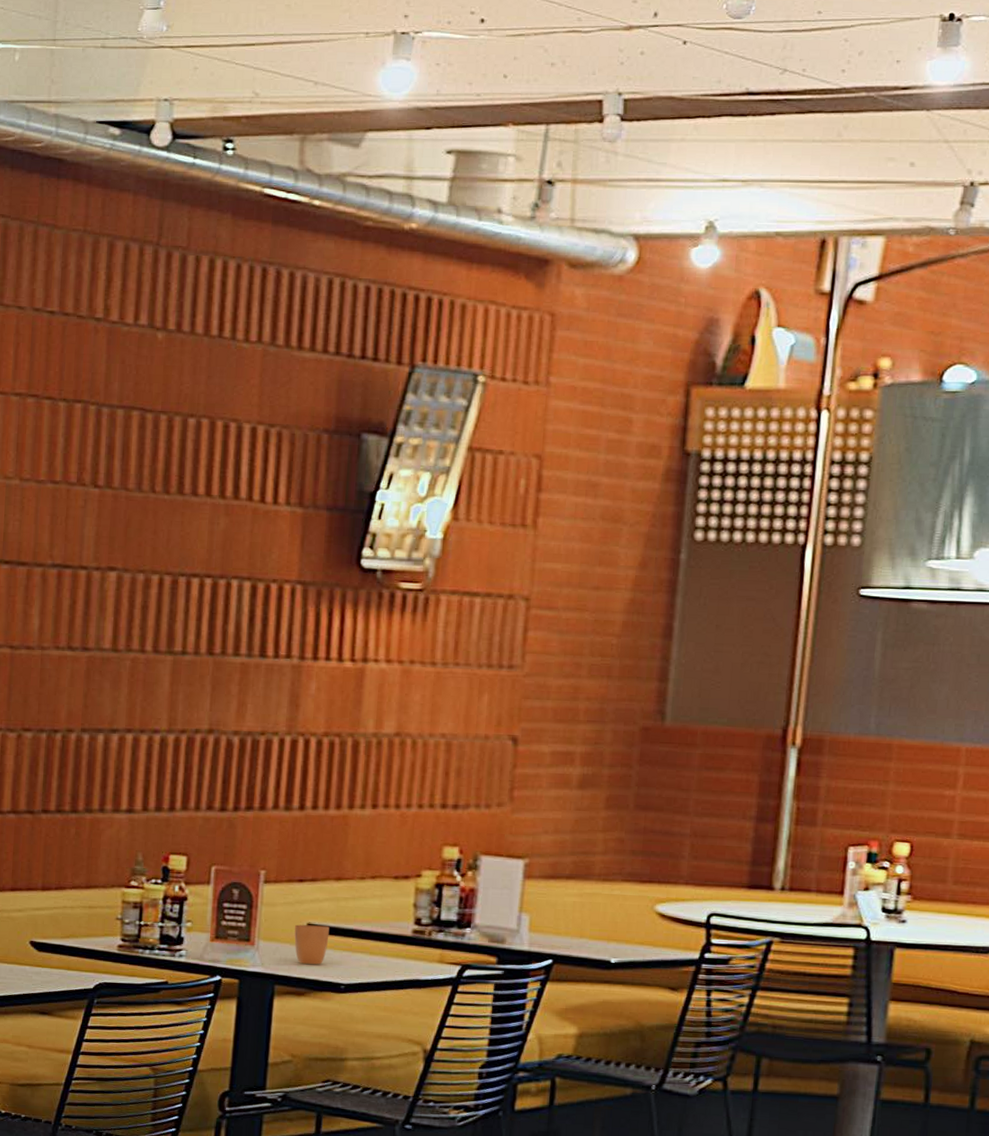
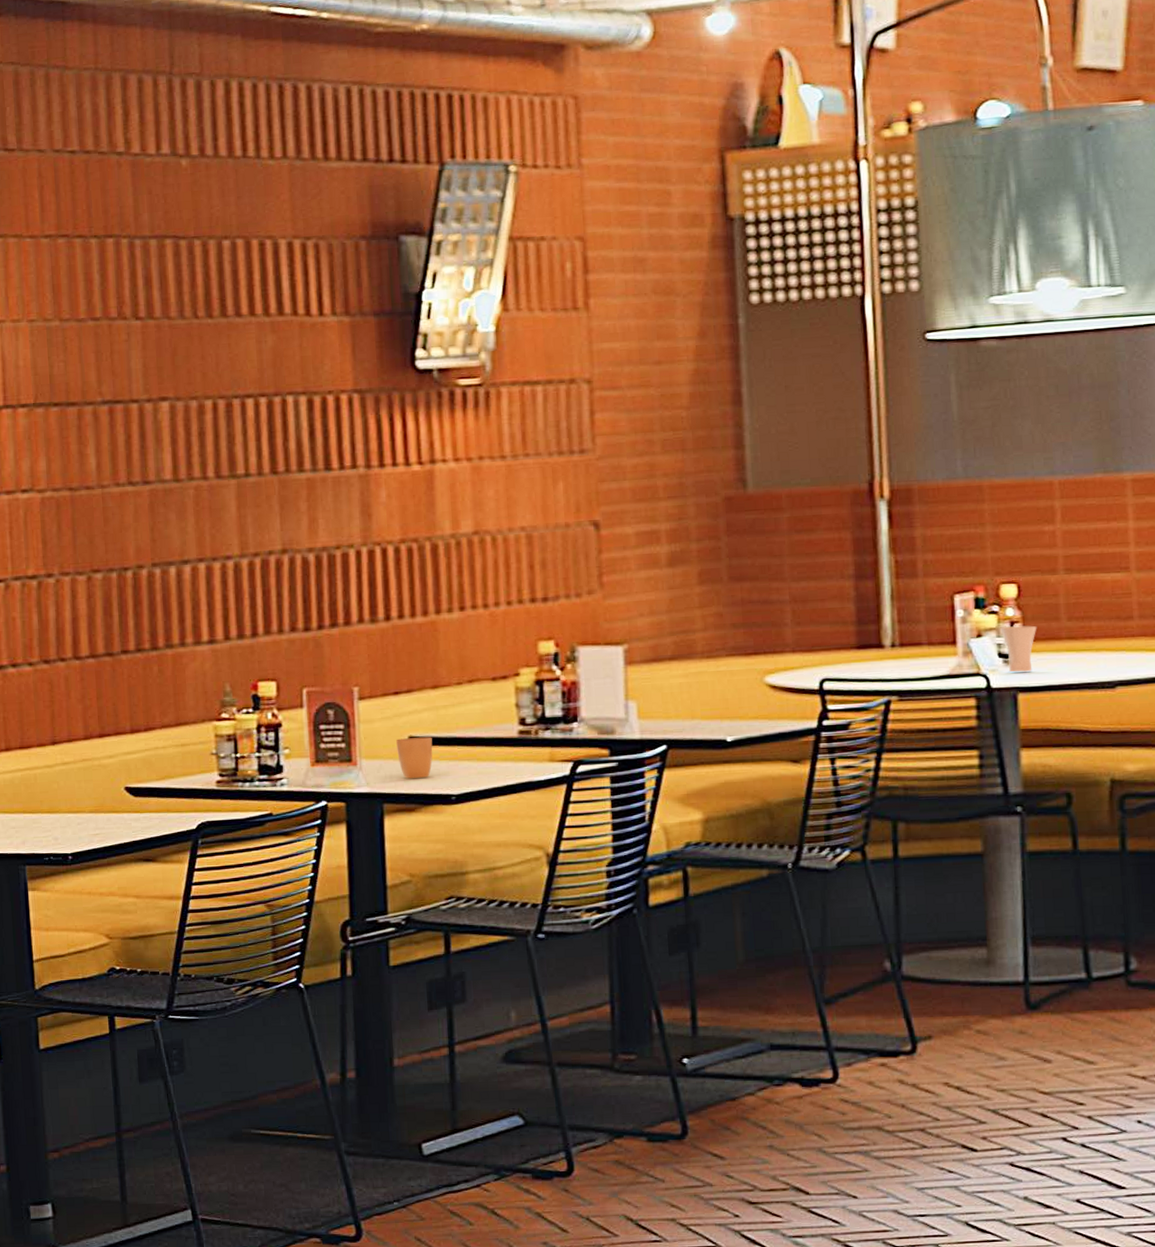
cup: none [888,883,923,929] -> present [1000,625,1037,673]

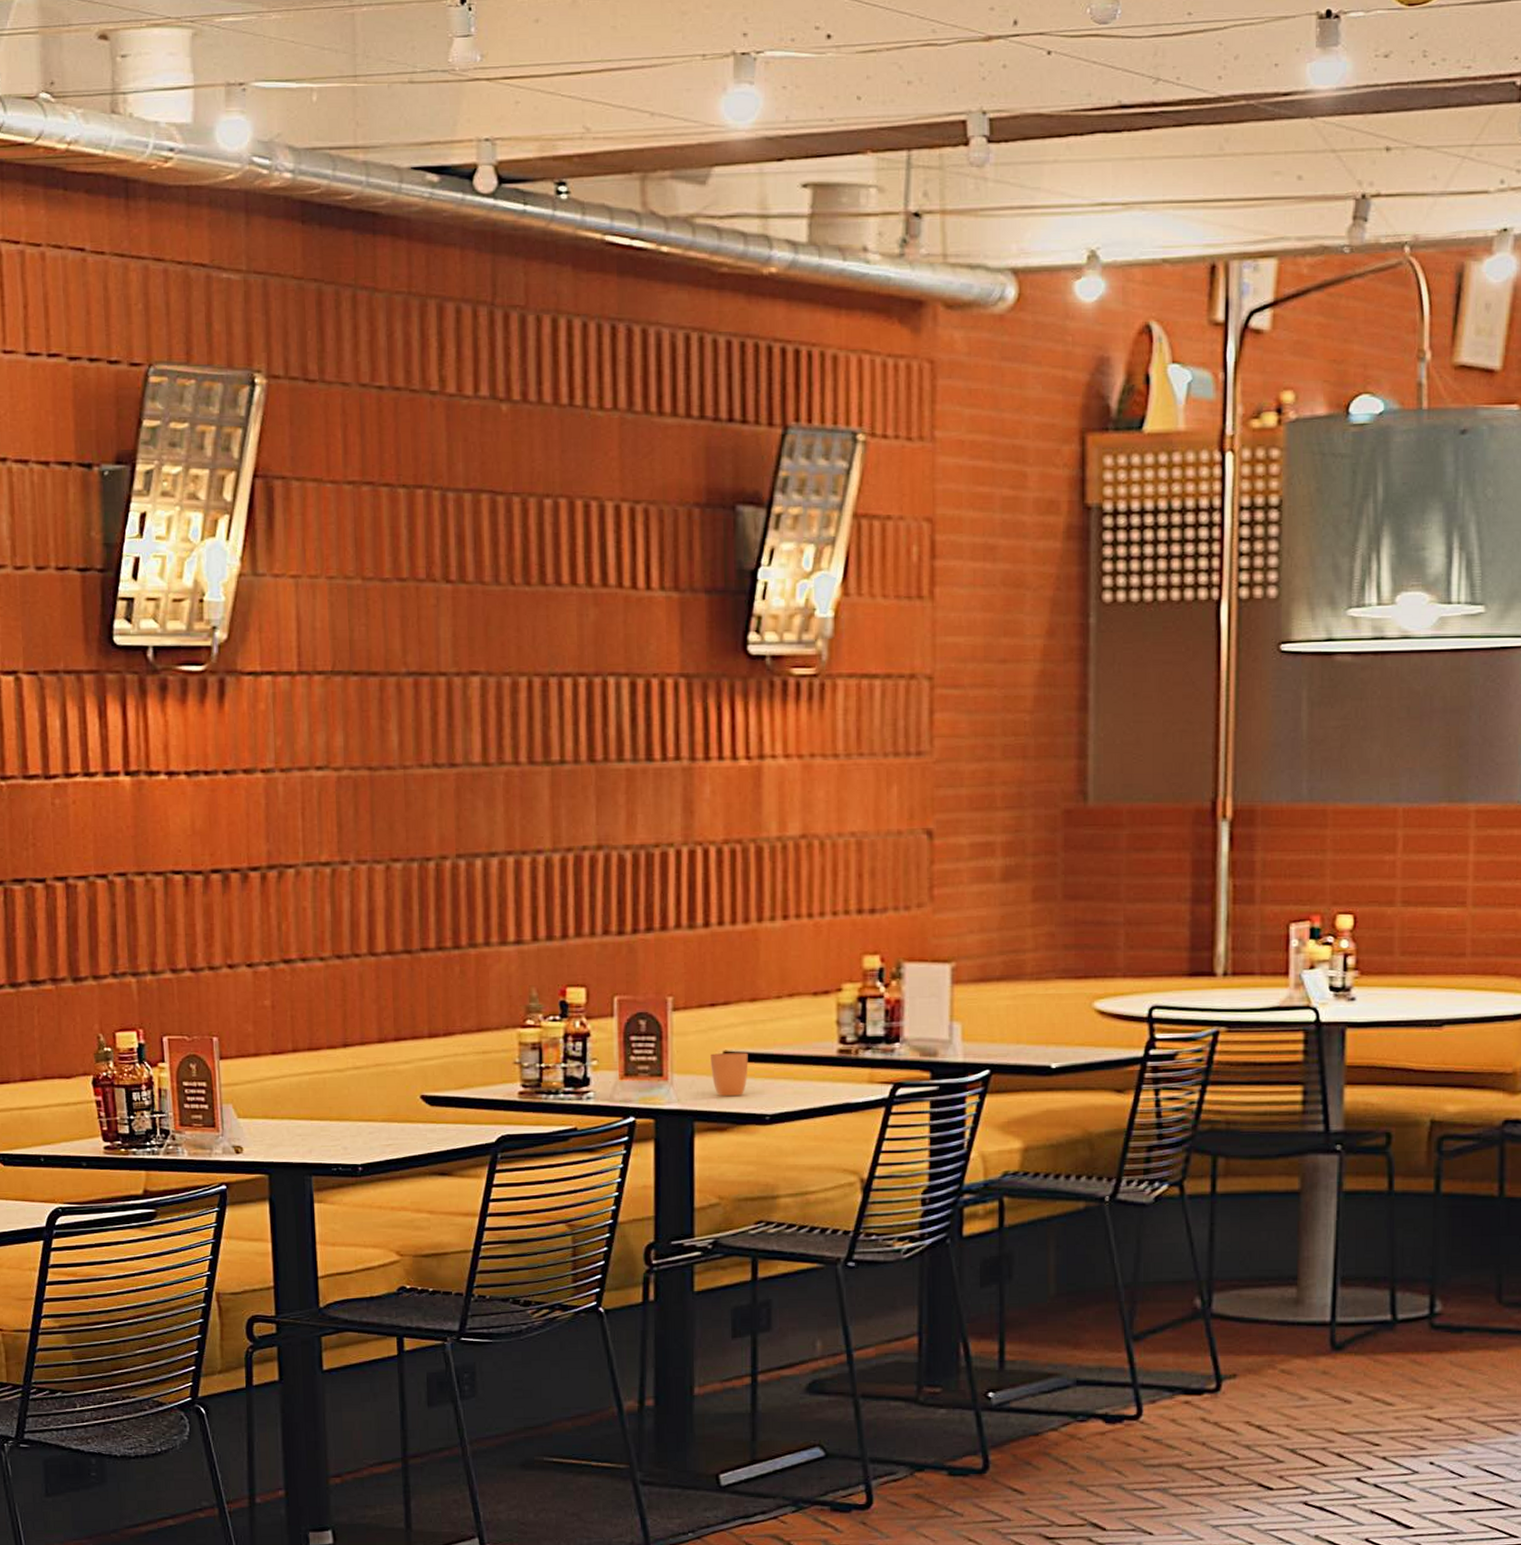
cup: present [1000,625,1037,673] -> none [1334,958,1370,1007]

